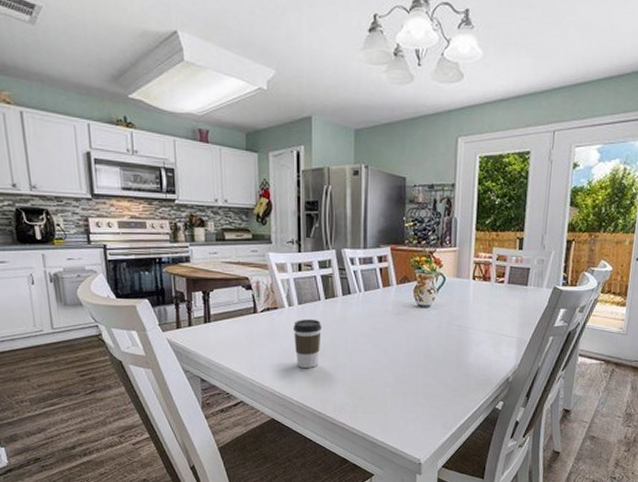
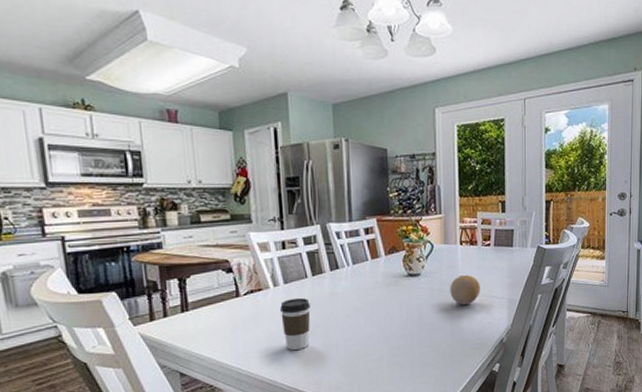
fruit: none [458,311,490,340] -> present [450,275,480,305]

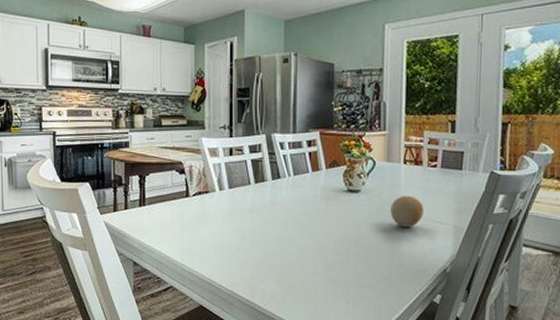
coffee cup: present [280,297,311,350] -> none [224,203,251,253]

